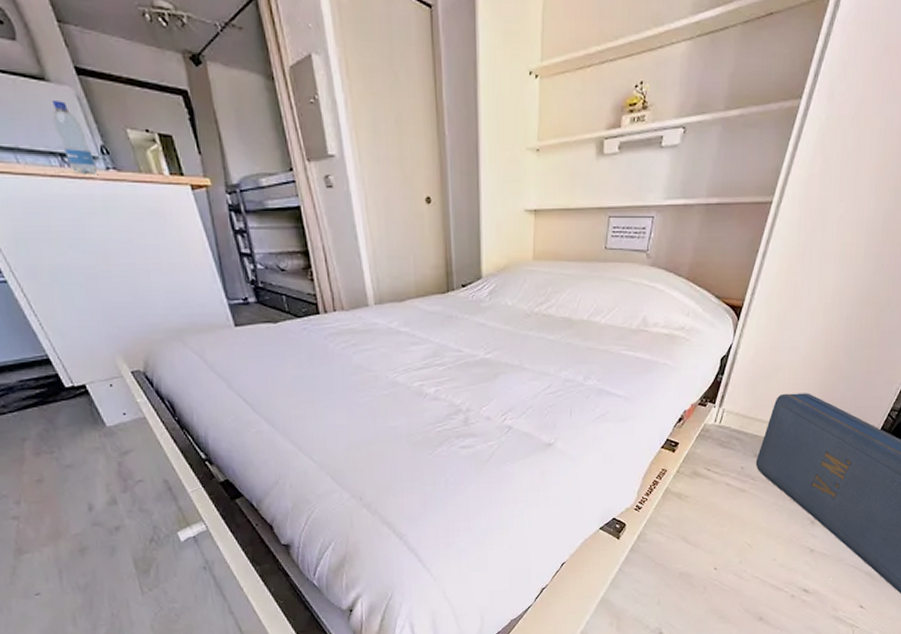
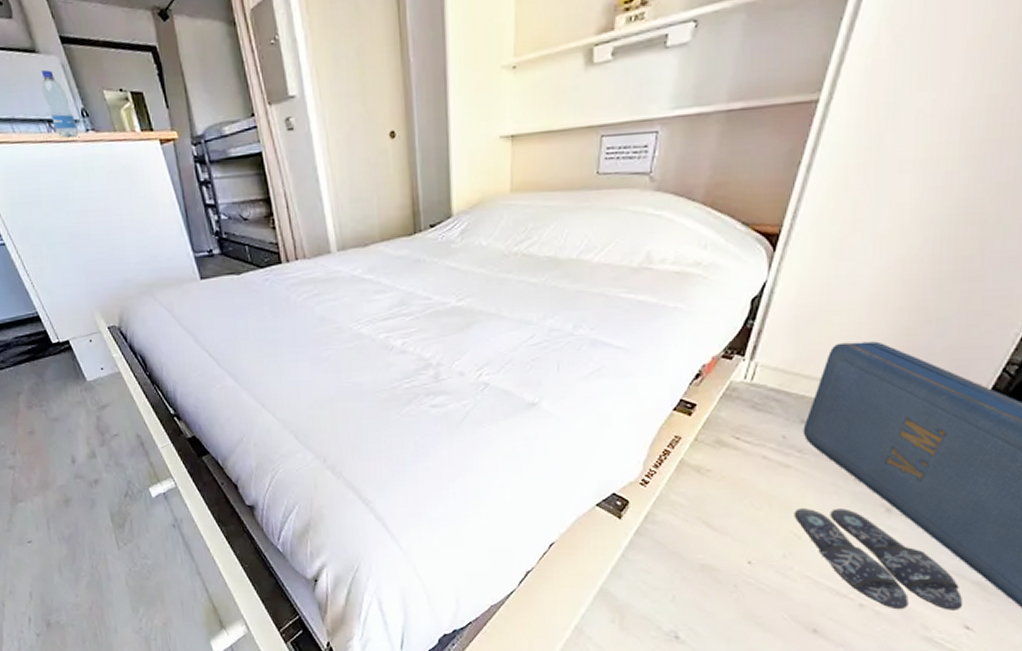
slippers: none [749,522,859,598] -> present [795,508,963,611]

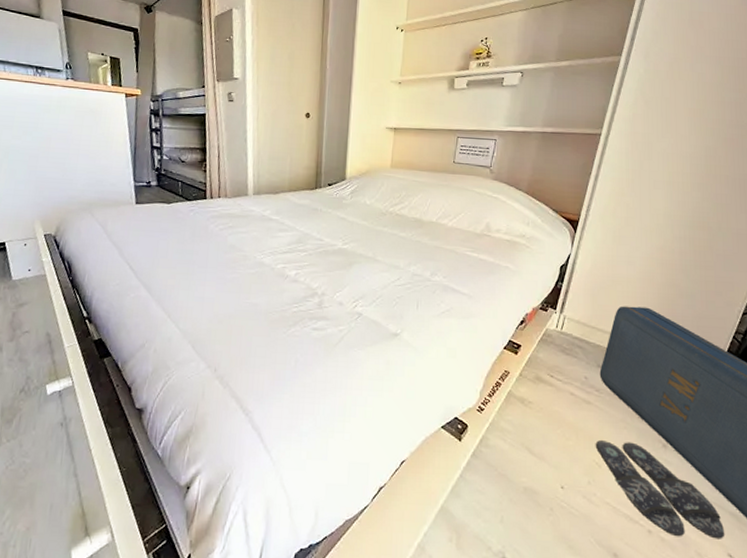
bottle: present [41,70,79,139] -> none [37,31,60,83]

